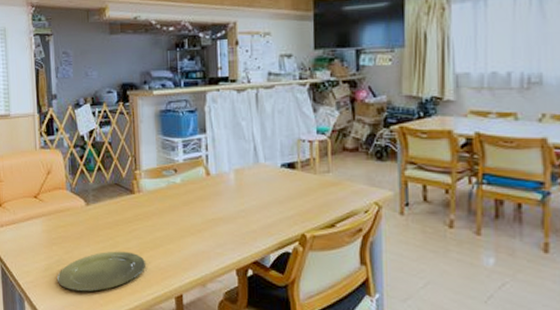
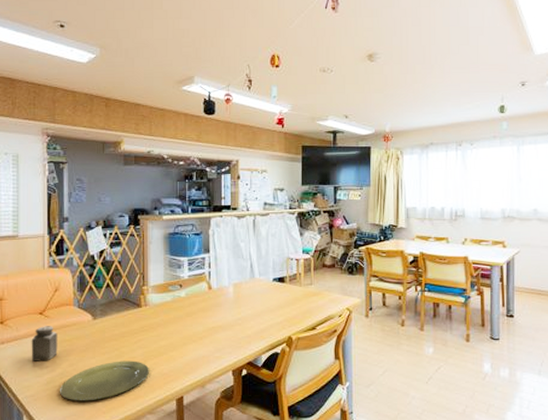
salt shaker: none [28,210,53,247] -> present [31,326,58,361]

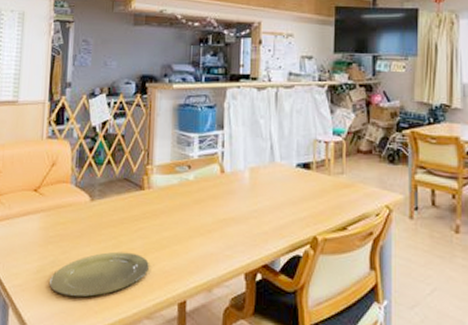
salt shaker: present [31,326,58,361] -> none [21,205,52,246]

